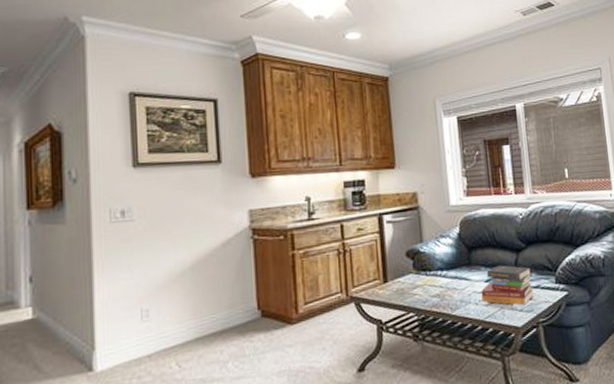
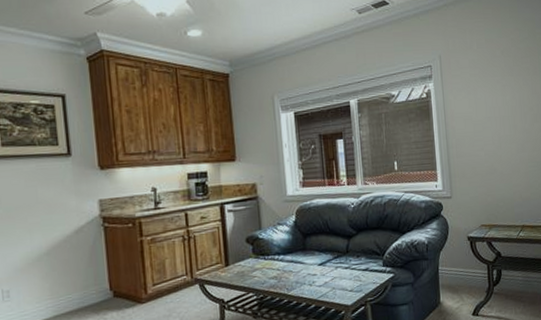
books: present [481,265,534,306] -> none [314,250,363,287]

